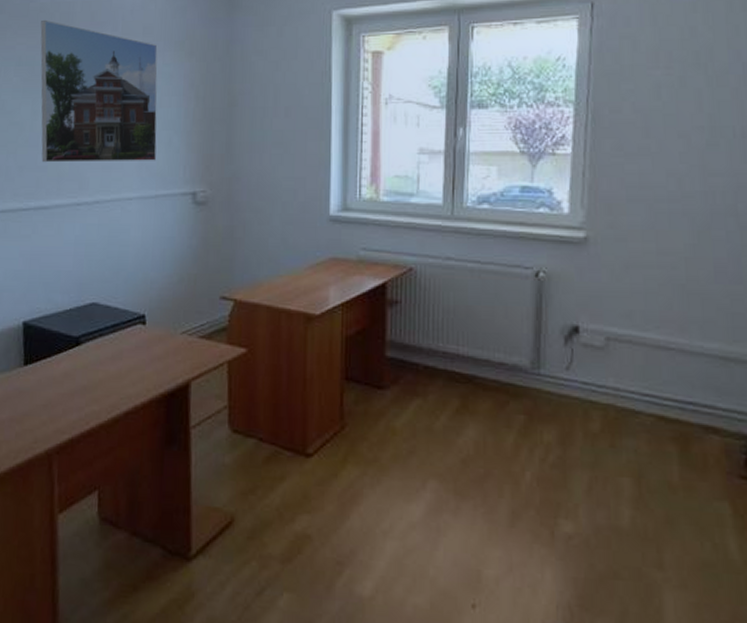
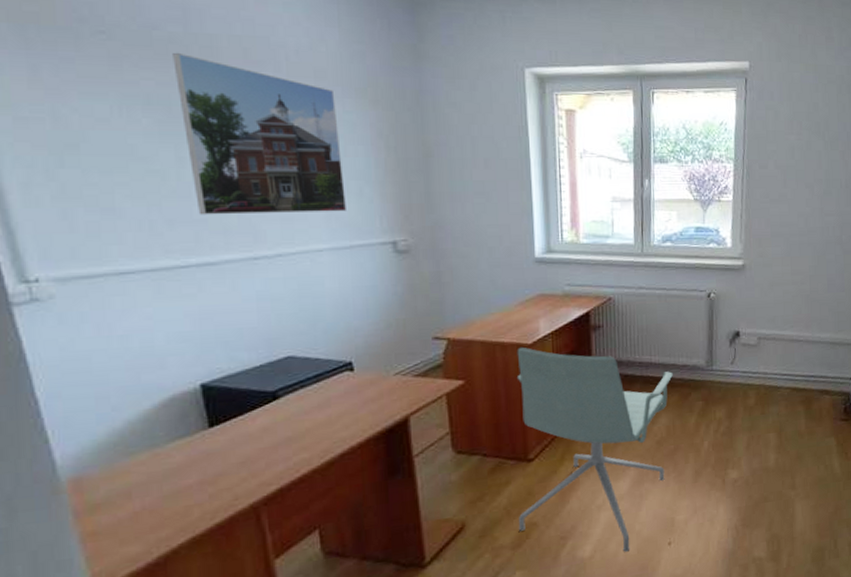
office chair: none [290,317,487,603] -> present [516,346,674,552]

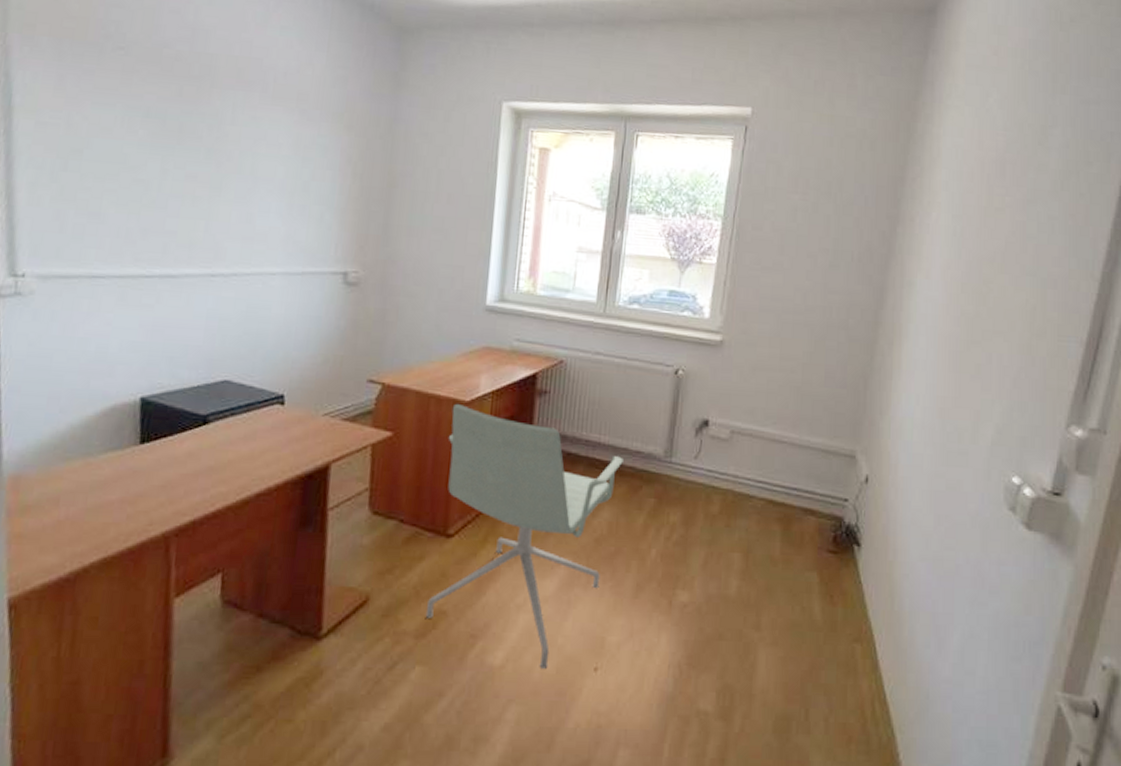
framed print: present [173,52,346,215] -> none [170,69,313,236]

